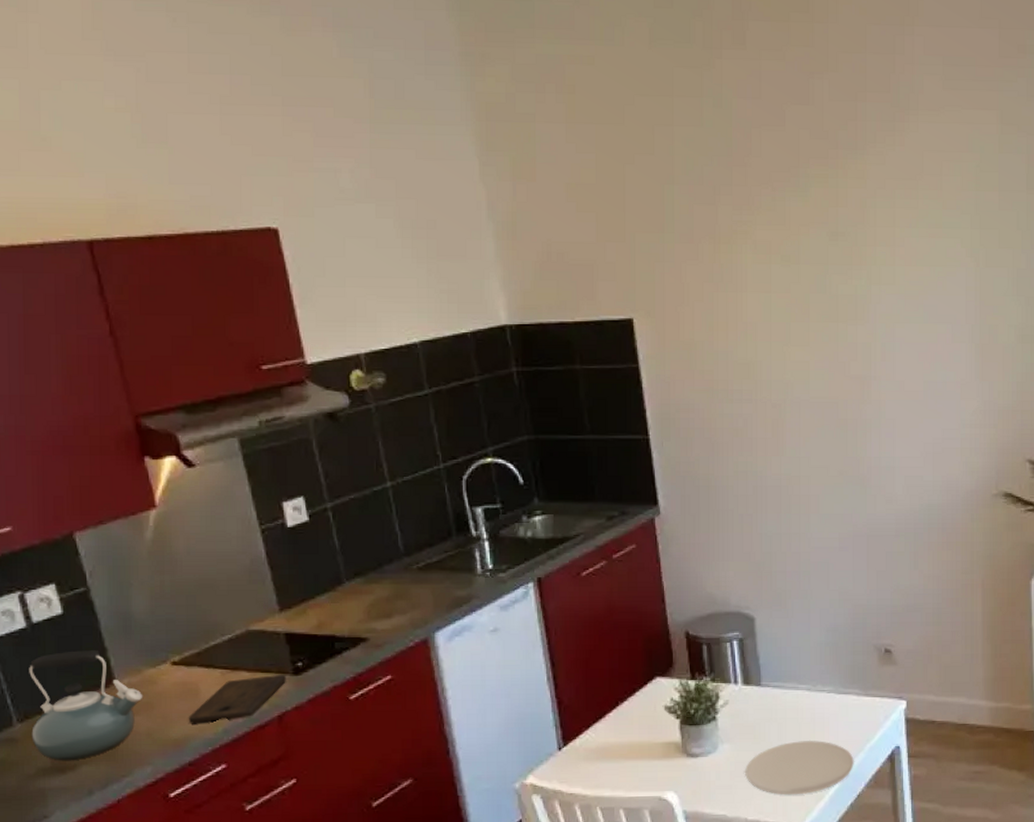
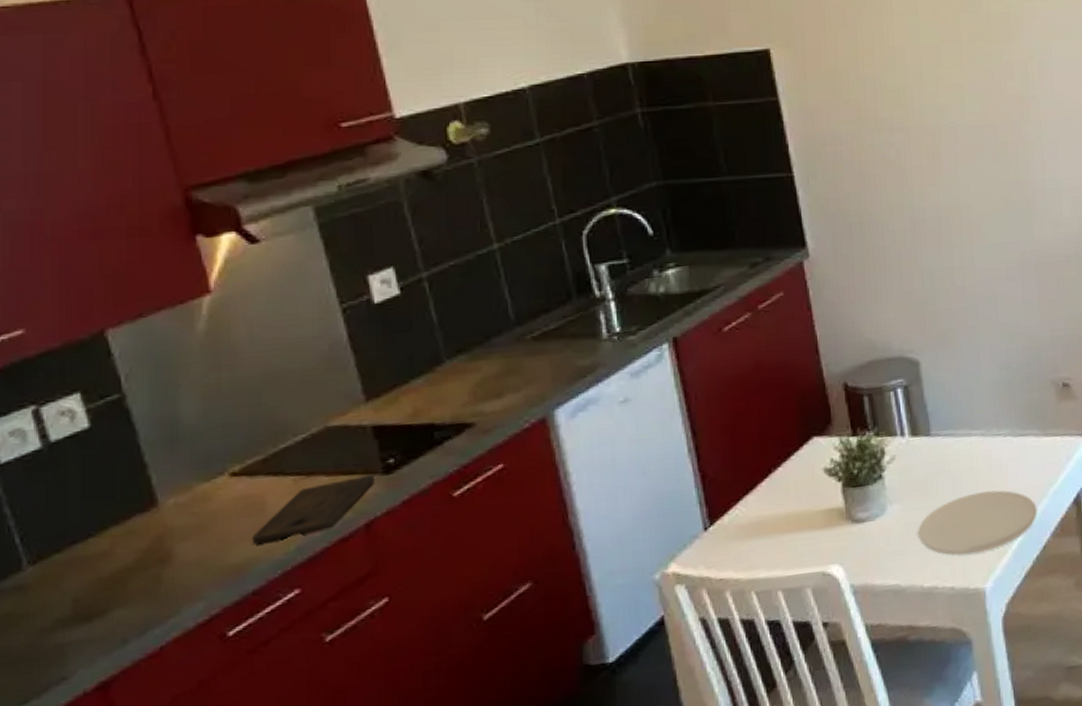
kettle: present [29,650,143,761] -> none [44,467,194,607]

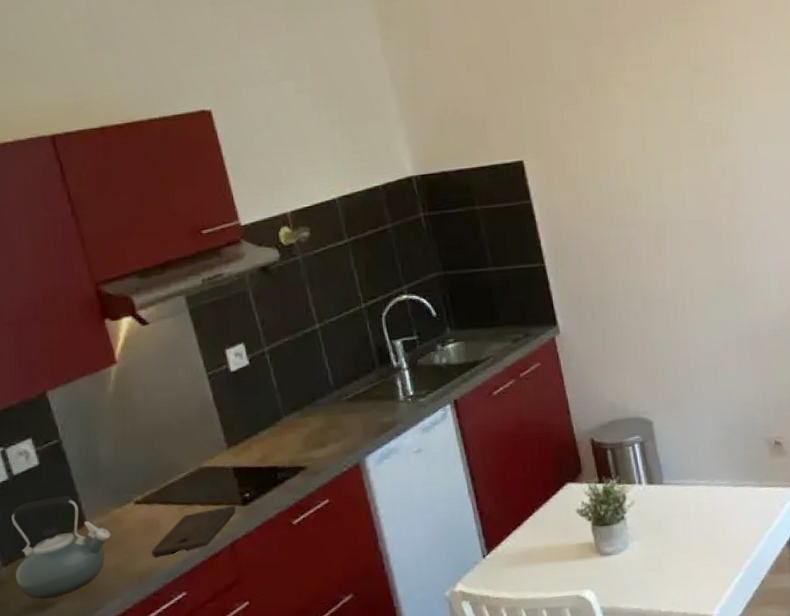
kettle: none [44,467,194,607] -> present [11,495,111,599]
plate: present [918,490,1037,555] -> none [655,532,756,586]

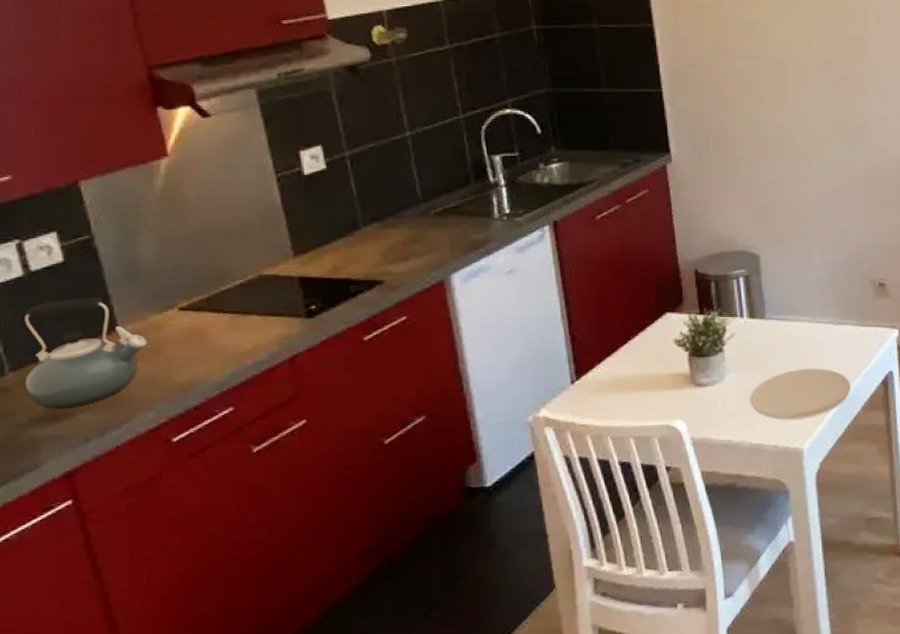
cutting board: present [152,505,237,556] -> none [196,317,300,368]
plate: none [655,532,756,586] -> present [750,367,851,420]

